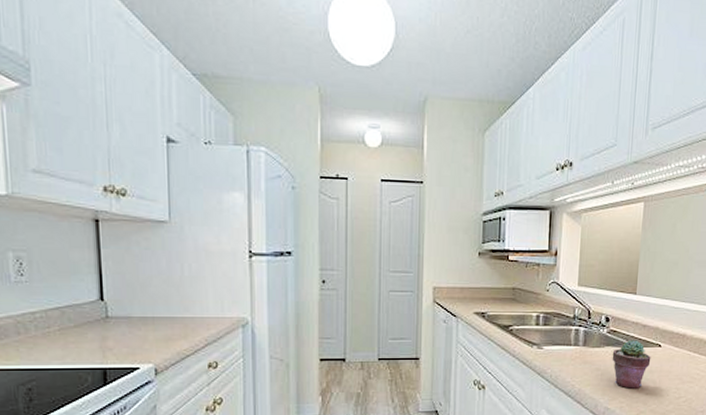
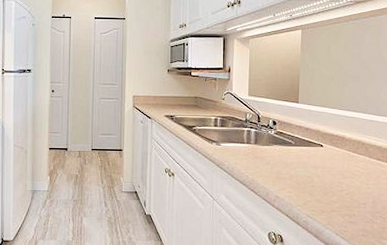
potted succulent: present [612,340,651,389] -> none [280,140,314,181]

